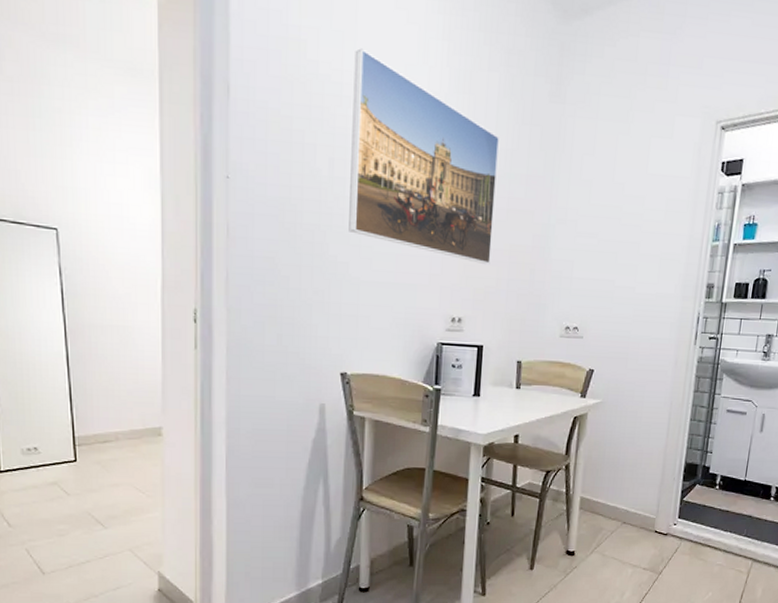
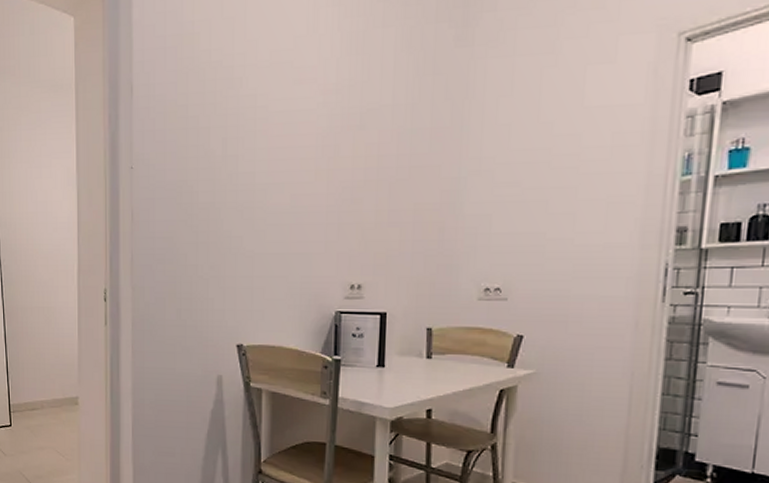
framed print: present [349,48,499,264] -> none [242,30,397,226]

